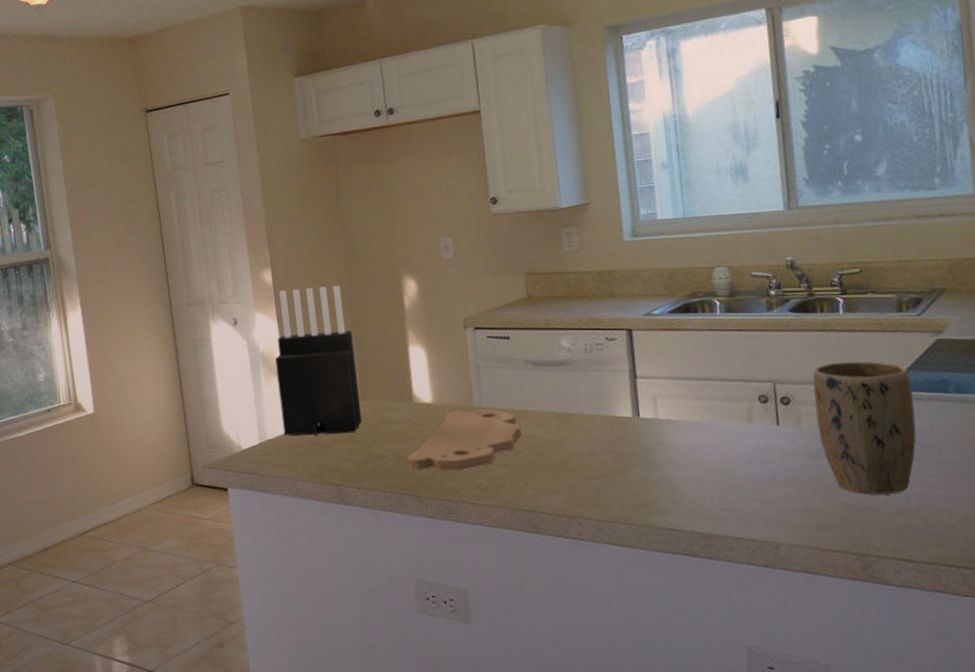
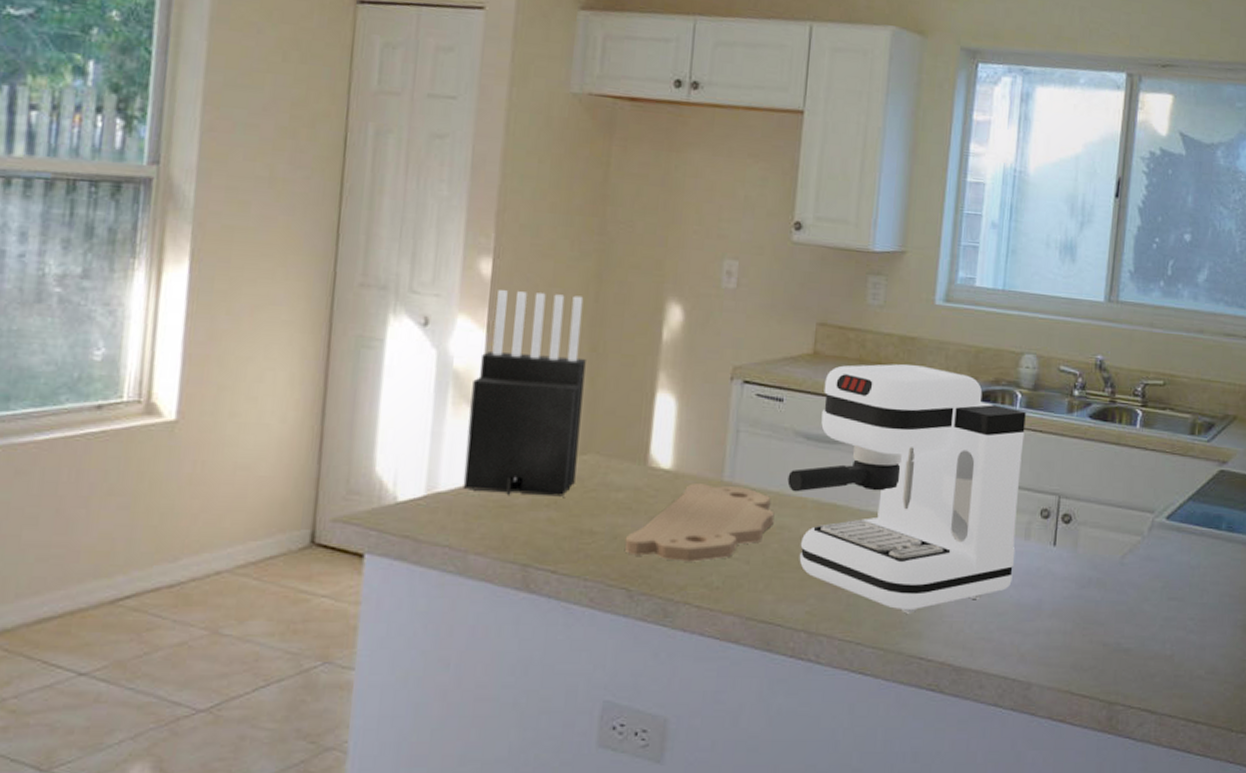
coffee maker: none [525,292,743,494] -> present [787,364,1026,614]
plant pot: present [812,361,917,495] -> none [1093,481,1189,636]

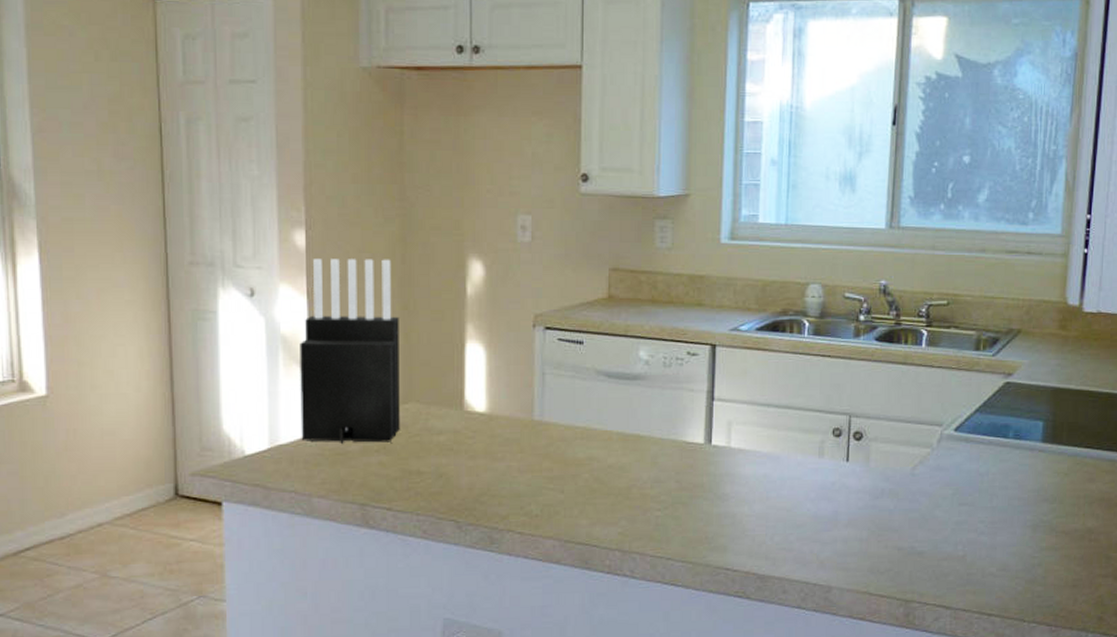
cutting board: present [624,483,775,562] -> none [449,424,583,494]
coffee maker: present [787,364,1026,614] -> none [593,302,814,530]

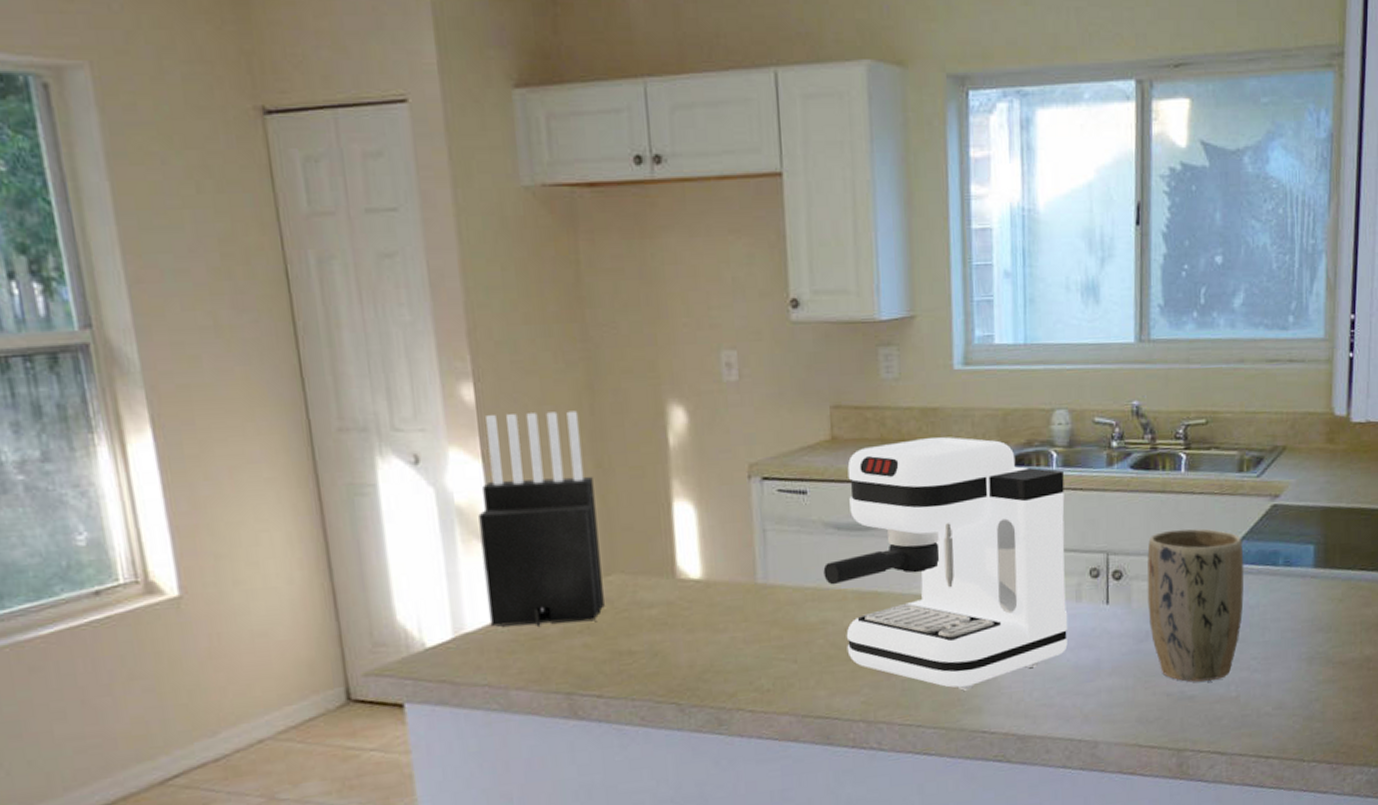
coffee maker: none [593,302,814,530] -> present [823,437,1068,691]
plant pot: none [884,398,977,539] -> present [1147,528,1244,682]

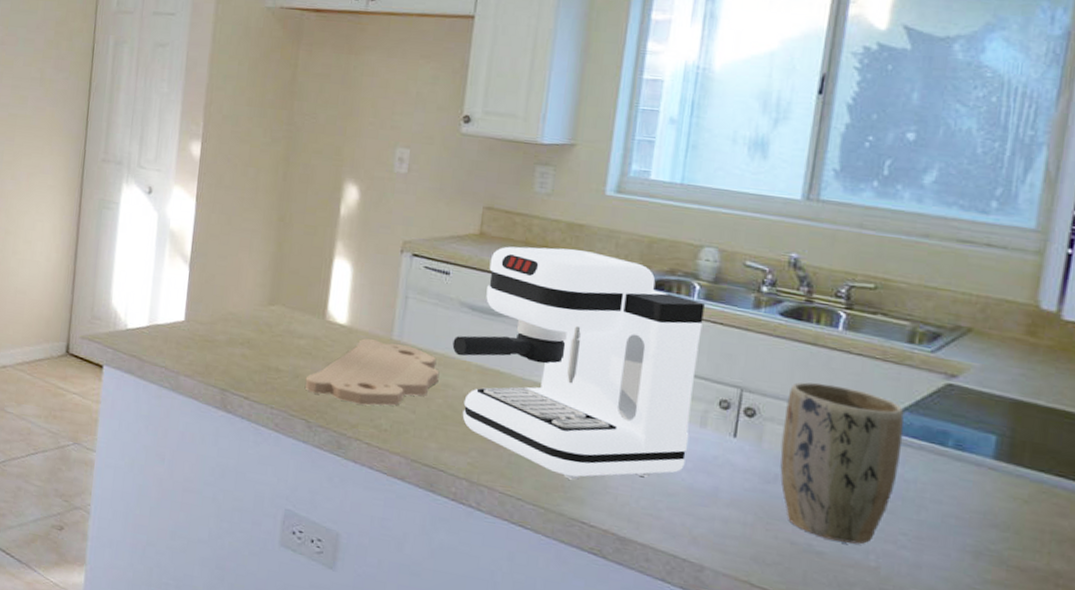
knife block: present [478,410,605,628] -> none [176,168,275,338]
cutting board: none [666,587,816,670] -> present [304,338,440,406]

